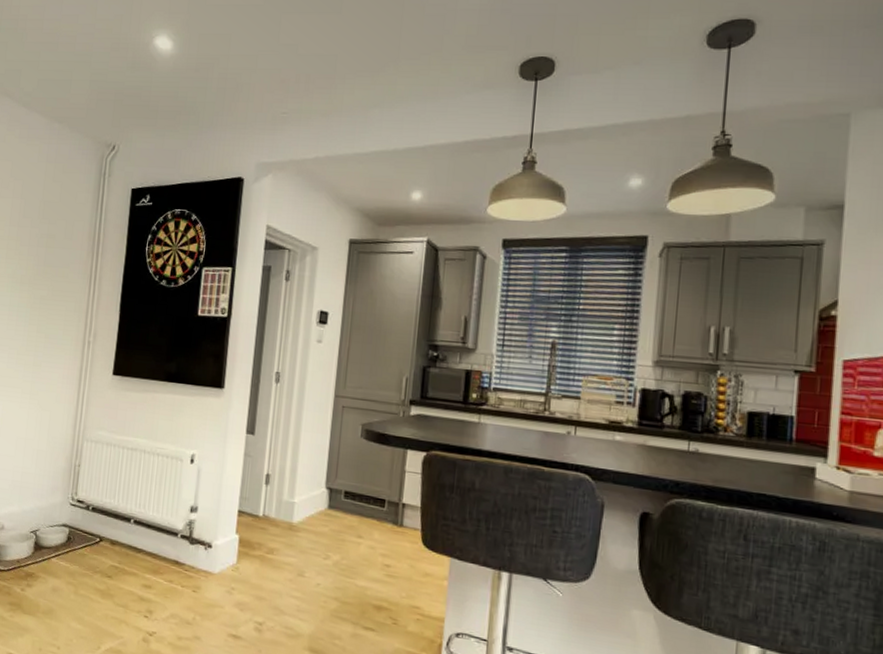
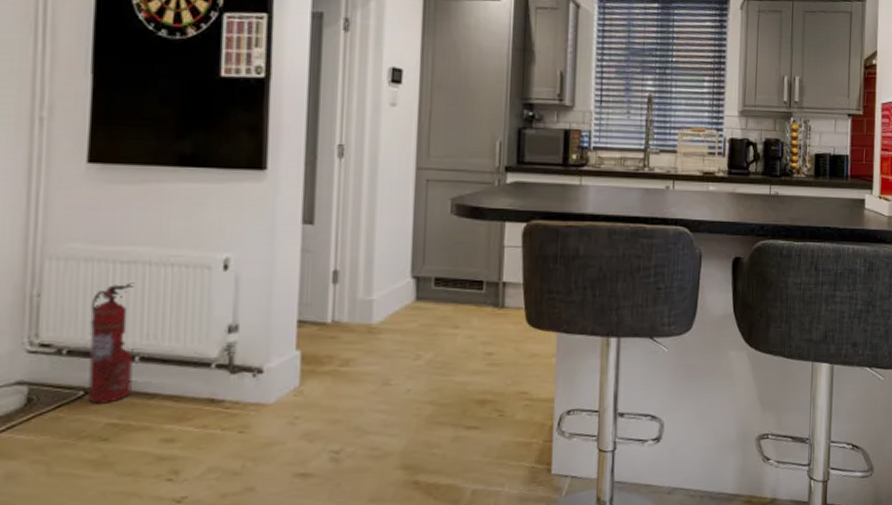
fire extinguisher: none [101,464,134,551] -> present [88,282,135,404]

